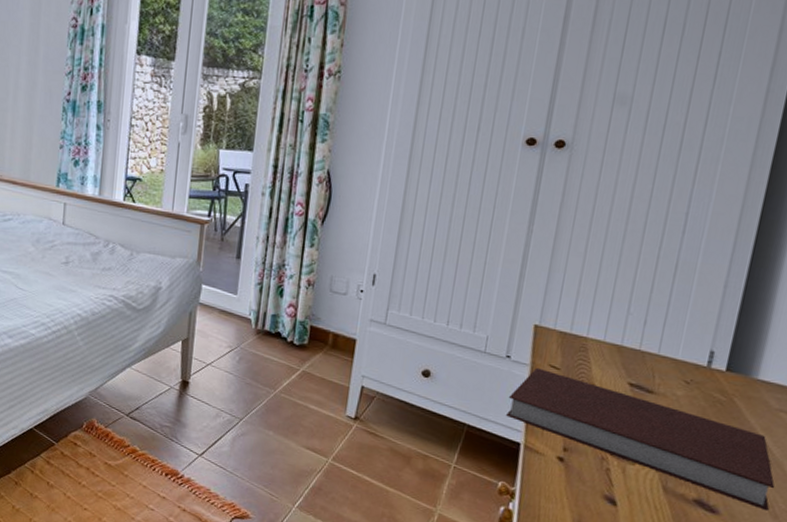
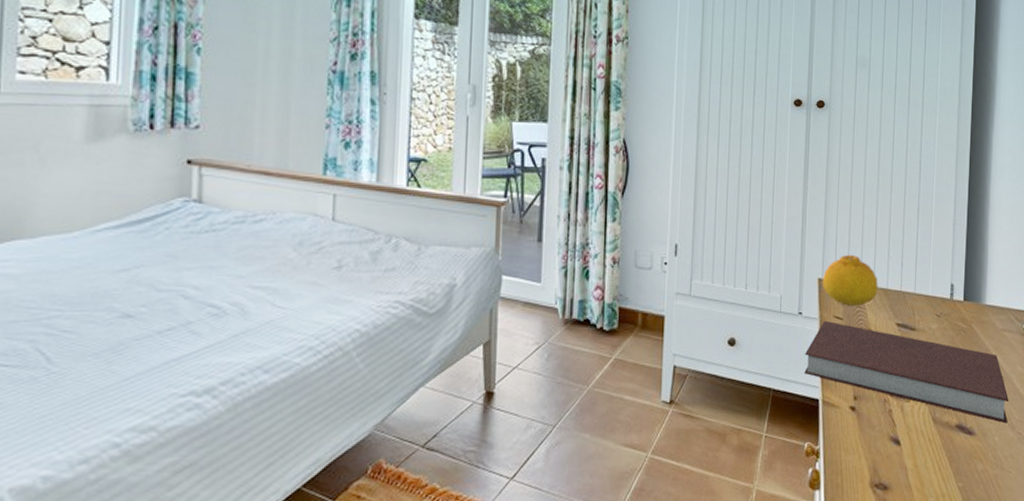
fruit: none [539,305,611,359] -> present [823,255,878,306]

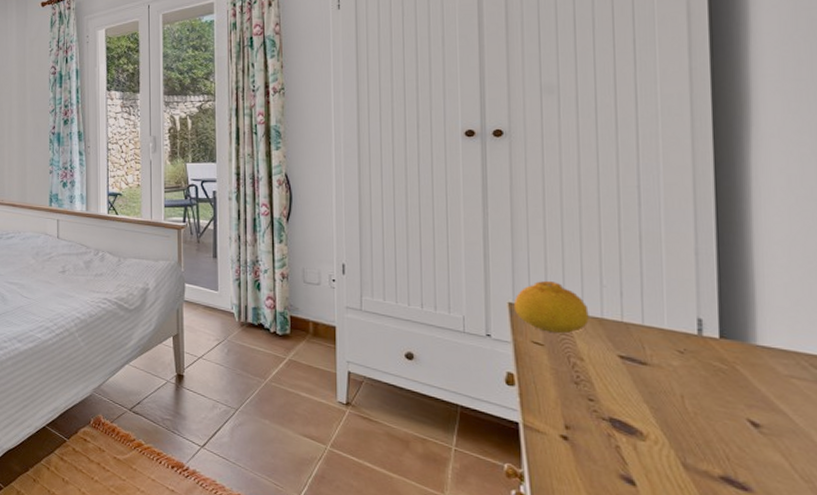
notebook: present [804,320,1009,424] -> none [498,344,809,487]

